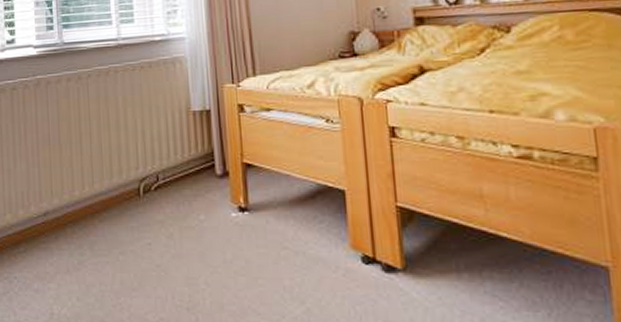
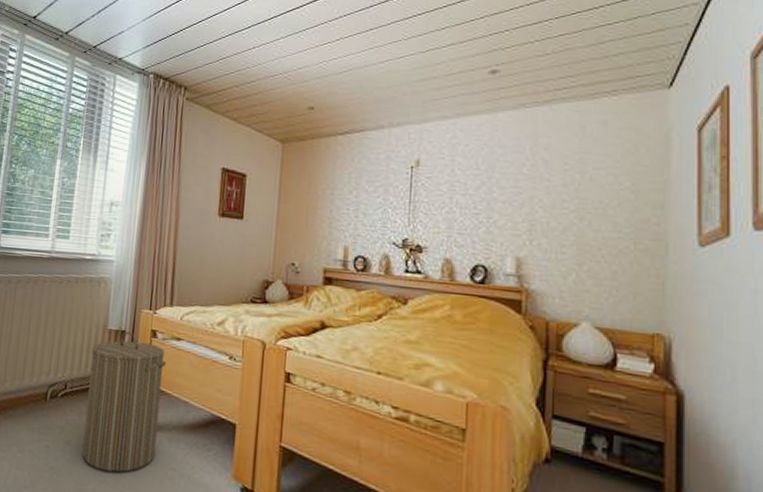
laundry hamper: none [178,110,264,261] -> present [82,331,167,473]

